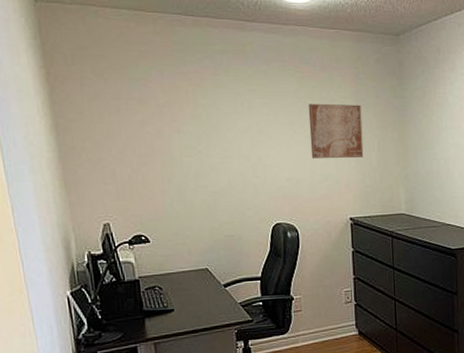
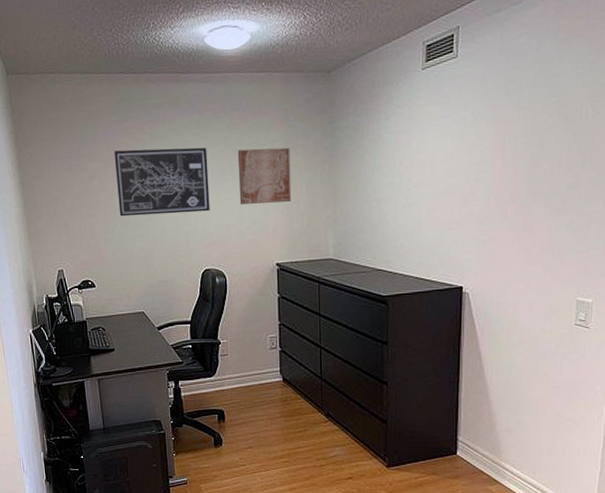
wall art: none [170,96,280,167] -> present [113,147,210,217]

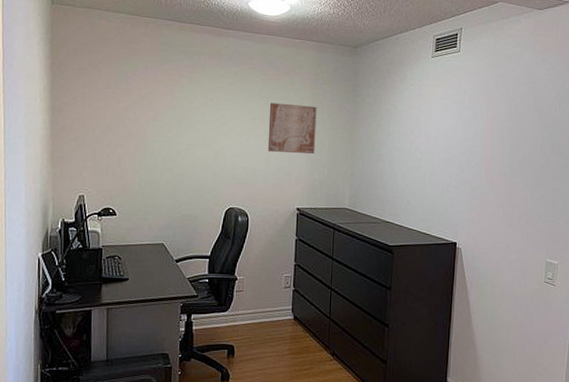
wall art: present [113,147,210,217] -> none [150,88,242,155]

